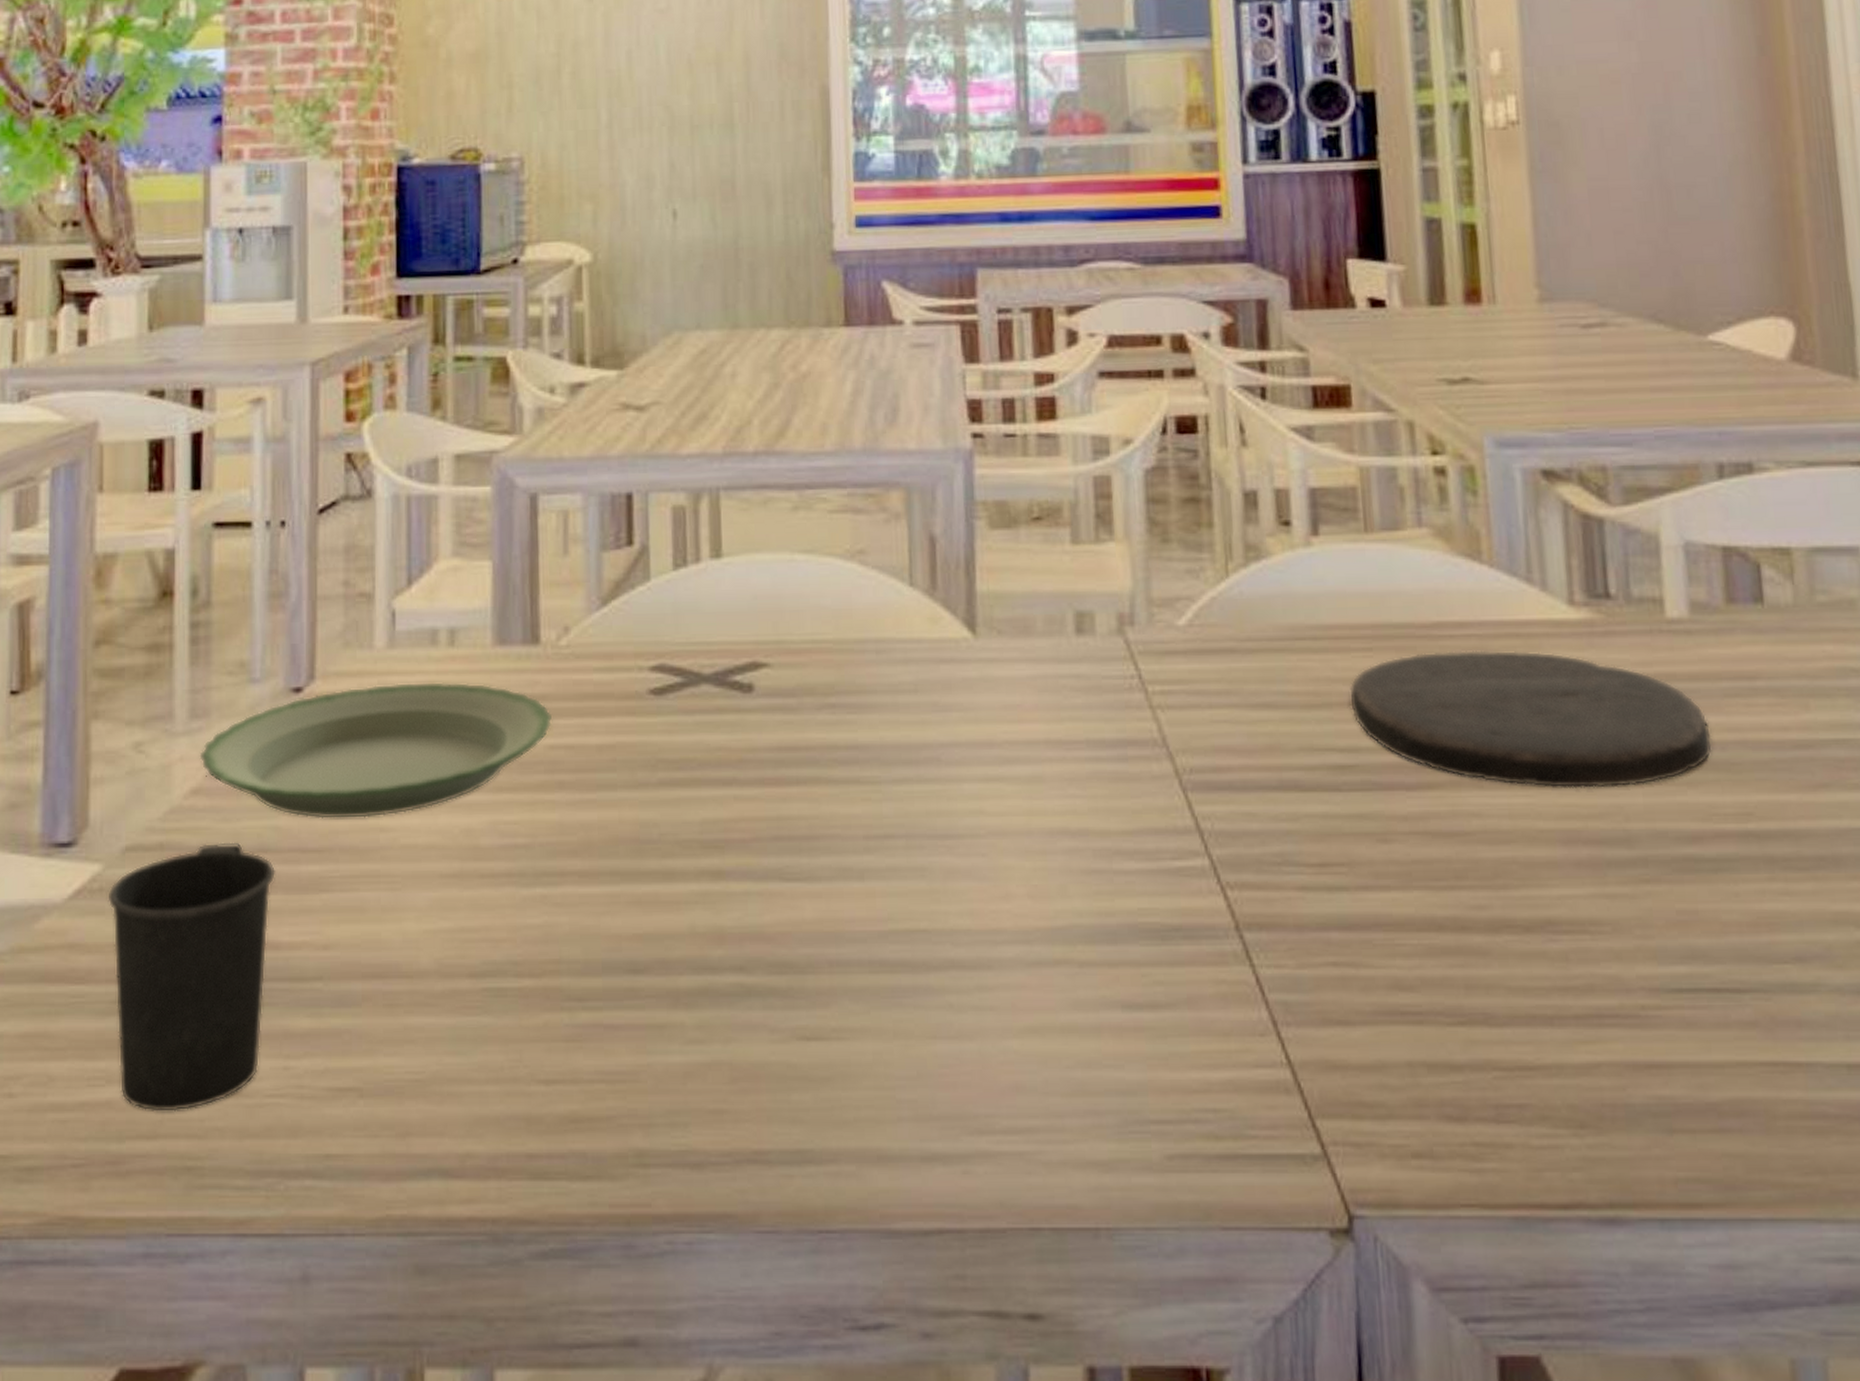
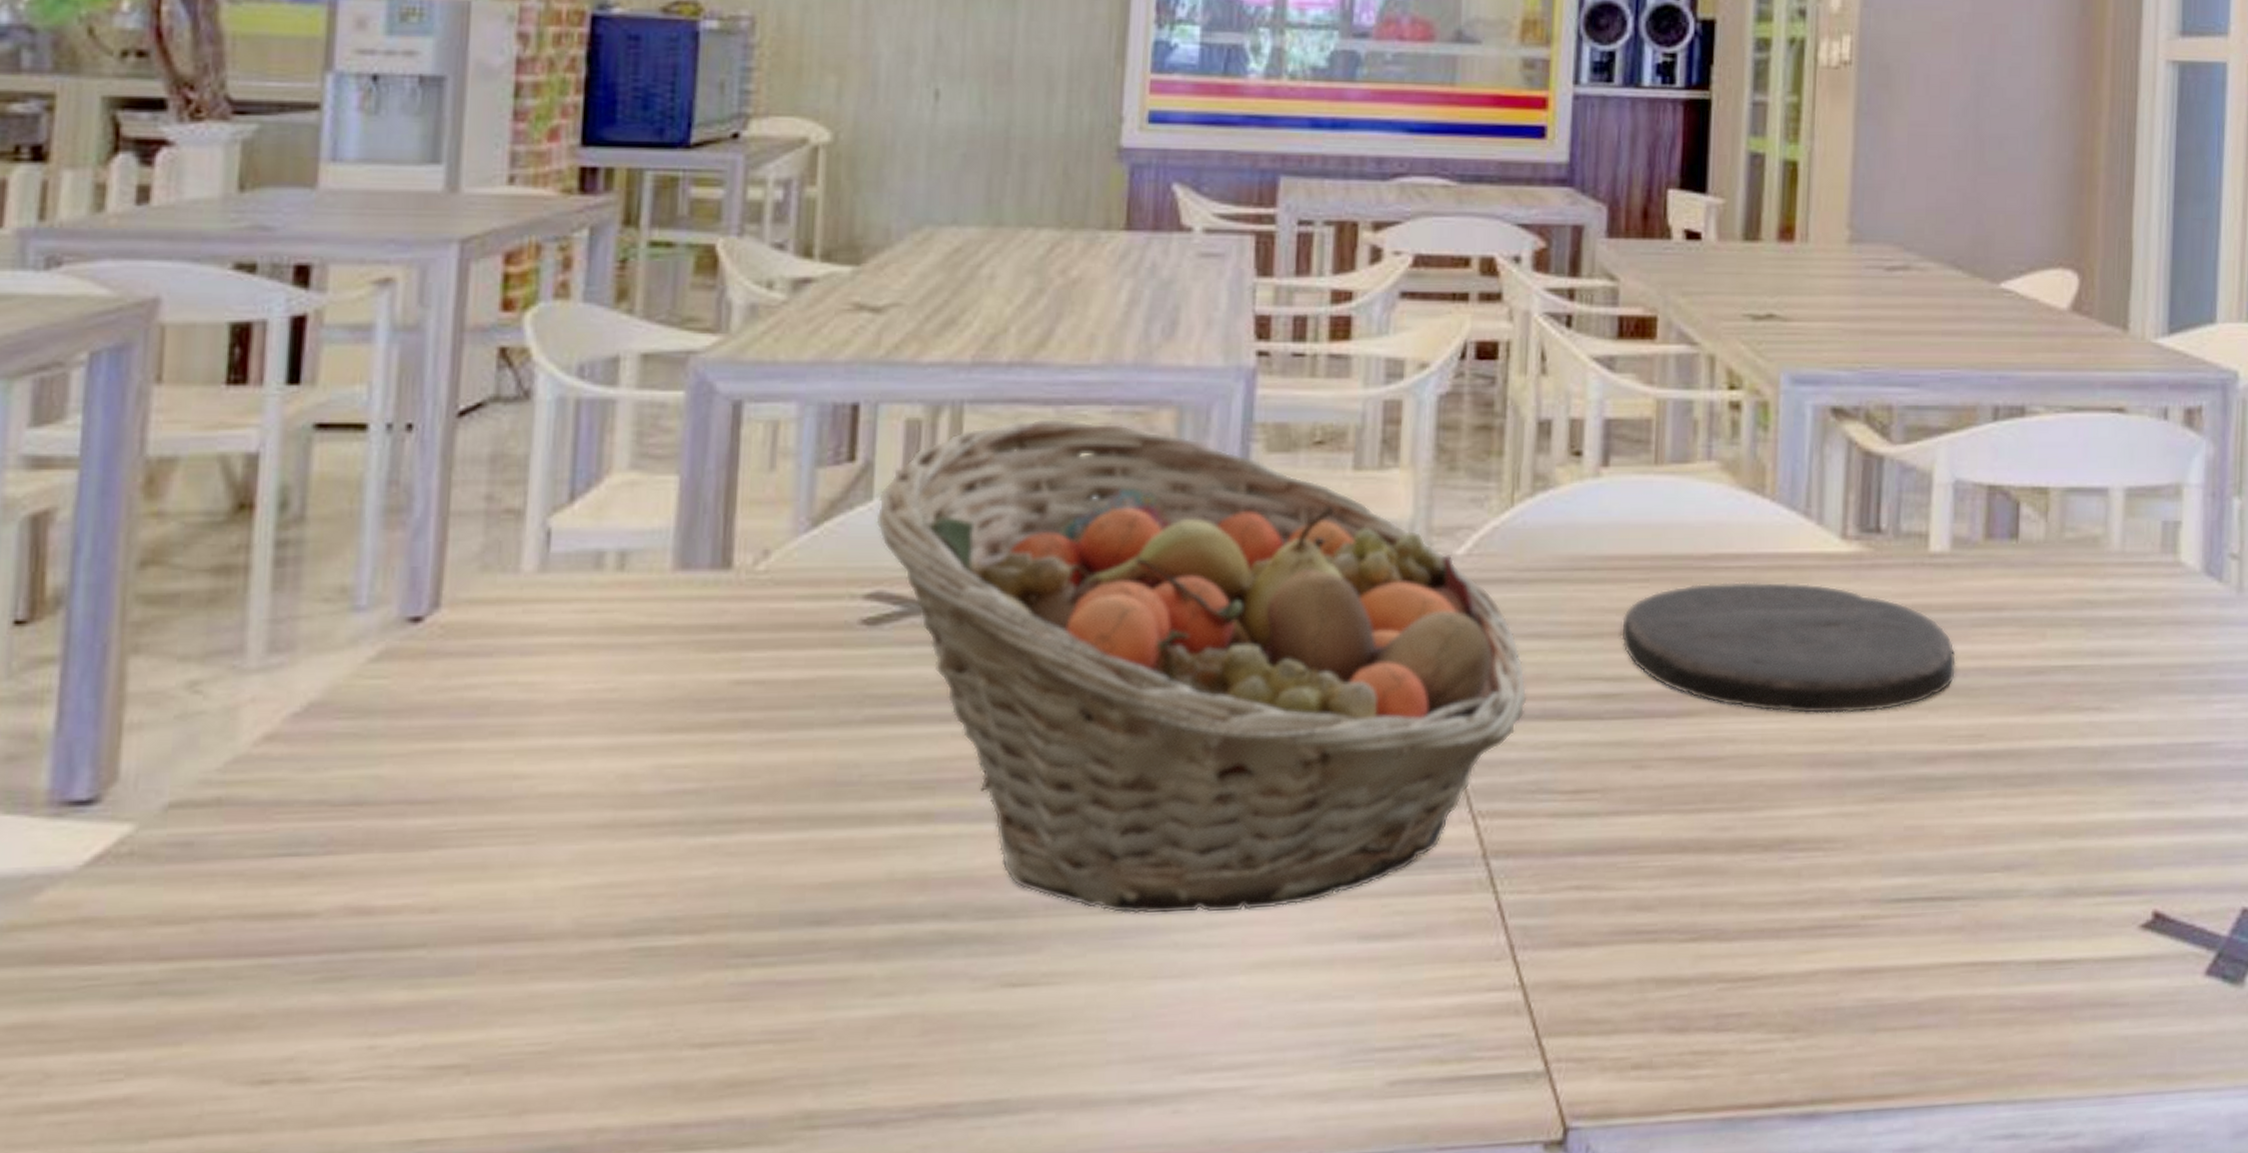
mug: present [108,842,276,1112] -> none [140,794,374,1106]
plate: present [199,682,553,820] -> none [278,611,742,767]
fruit basket: none [654,502,1263,977] -> present [876,419,1528,915]

